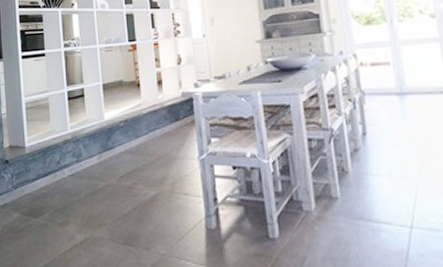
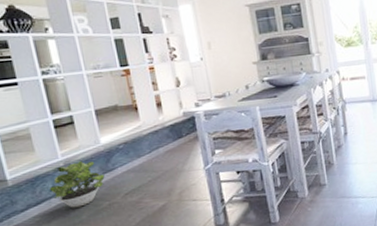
potted plant: none [57,135,104,185] -> present [50,160,105,208]

